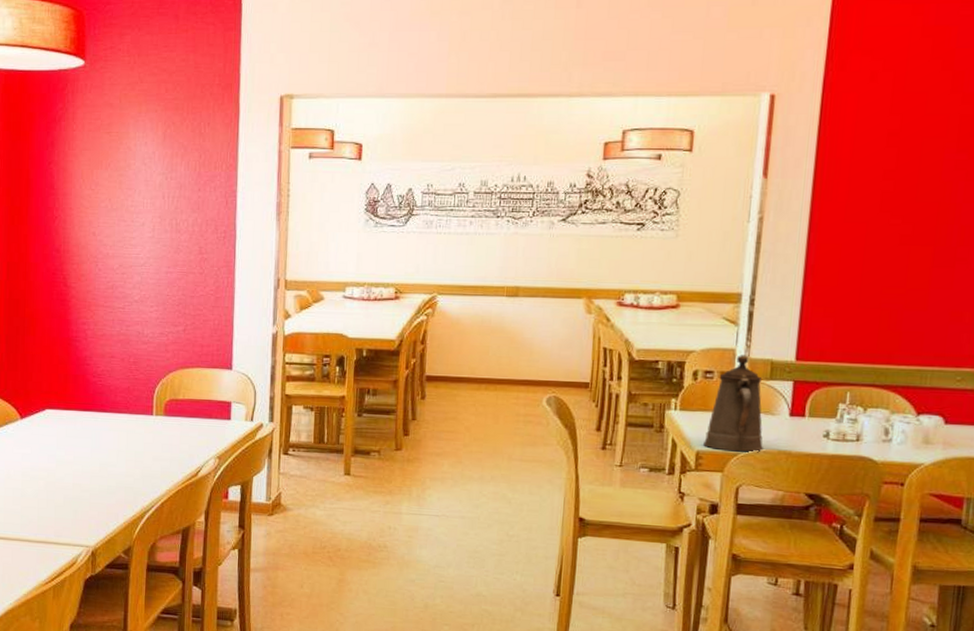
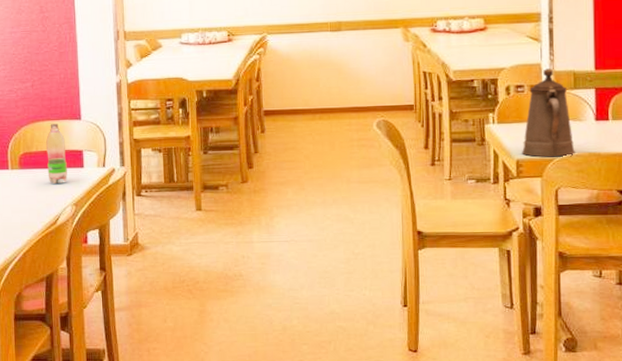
bottle: none [193,371,214,435] -> present [46,123,68,185]

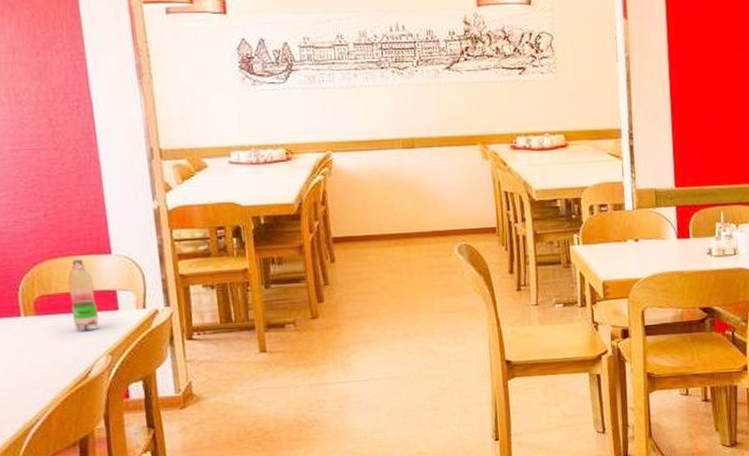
coffee pot: present [522,68,575,157] -> none [608,186,659,278]

